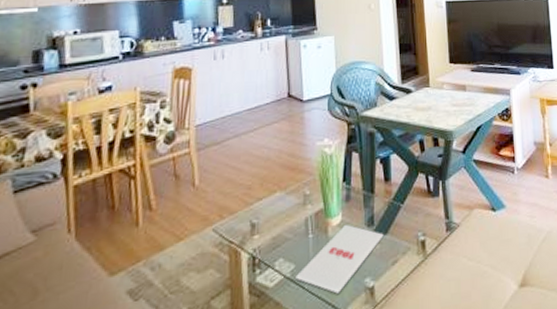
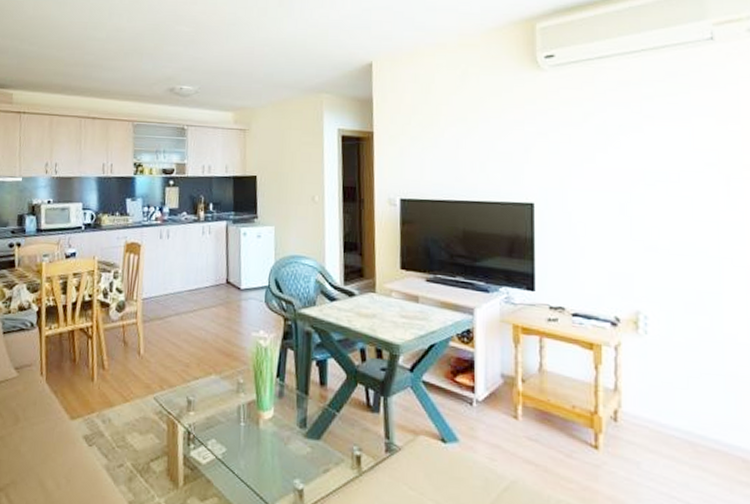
magazine: present [295,224,384,294] -> none [226,420,316,487]

